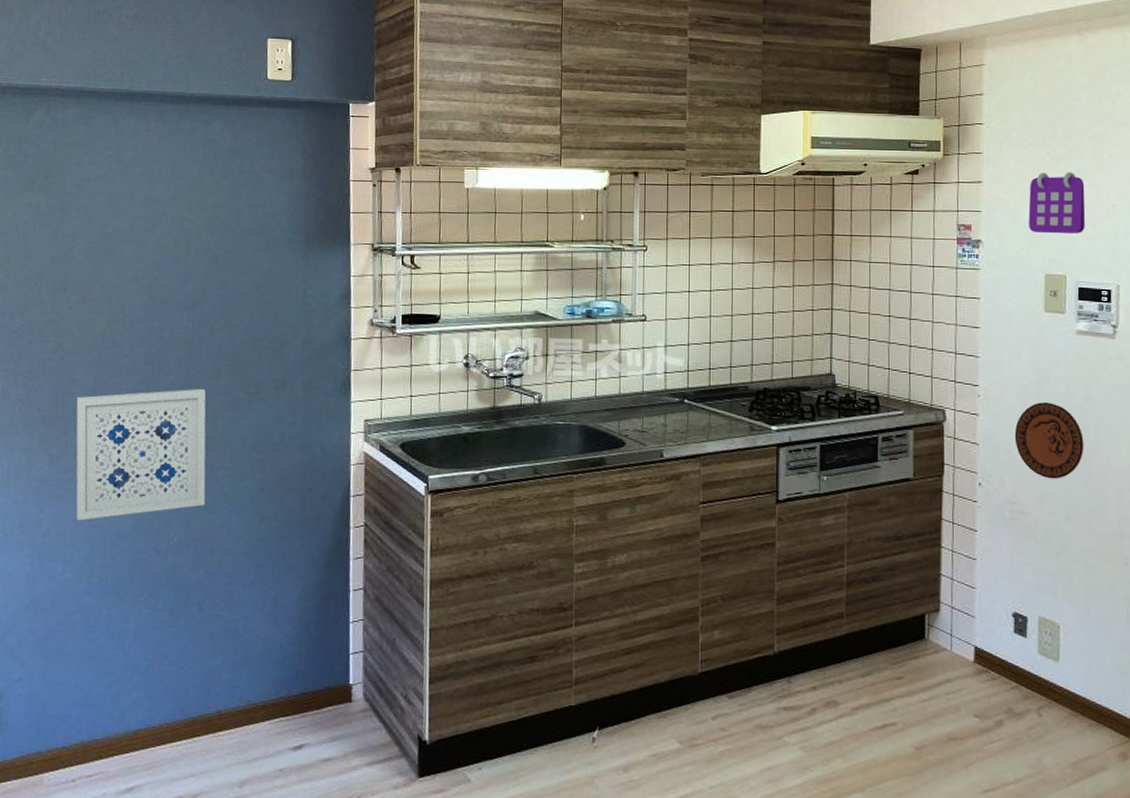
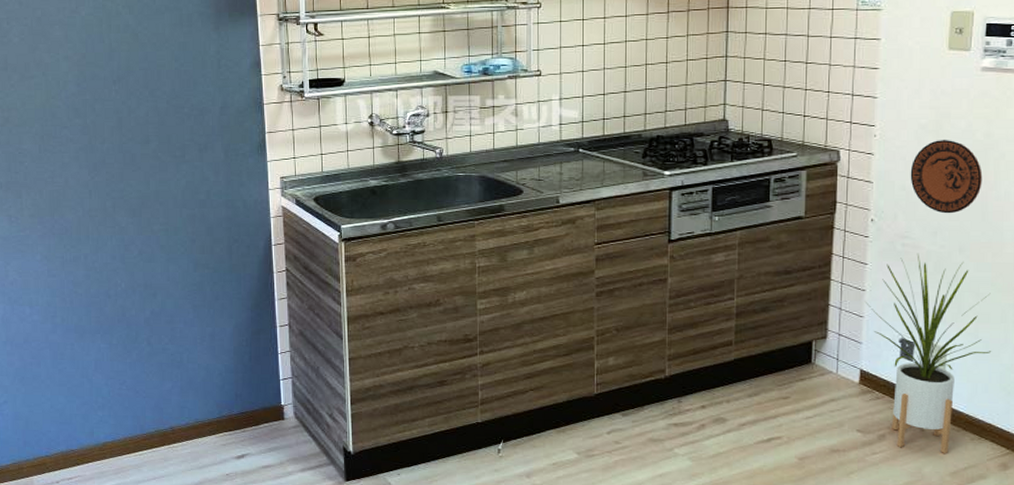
wall art: present [76,388,206,520] -> none [26,153,146,271]
house plant: none [976,520,1104,742] -> present [864,253,992,453]

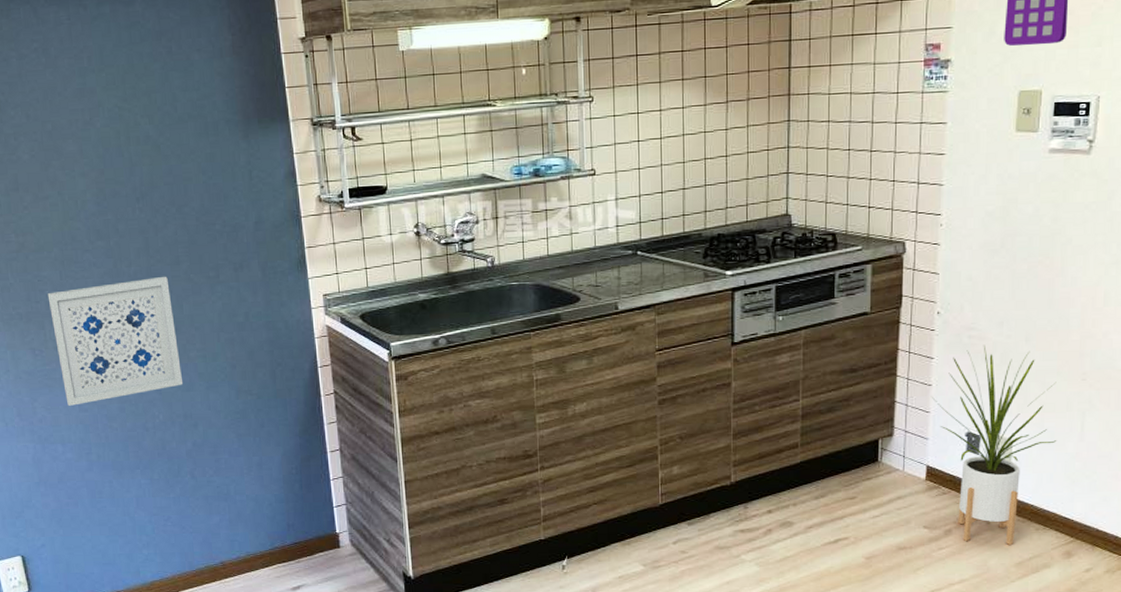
wall art: none [26,153,146,271] -> present [47,276,184,406]
decorative plate: present [910,139,983,214] -> none [976,225,1049,303]

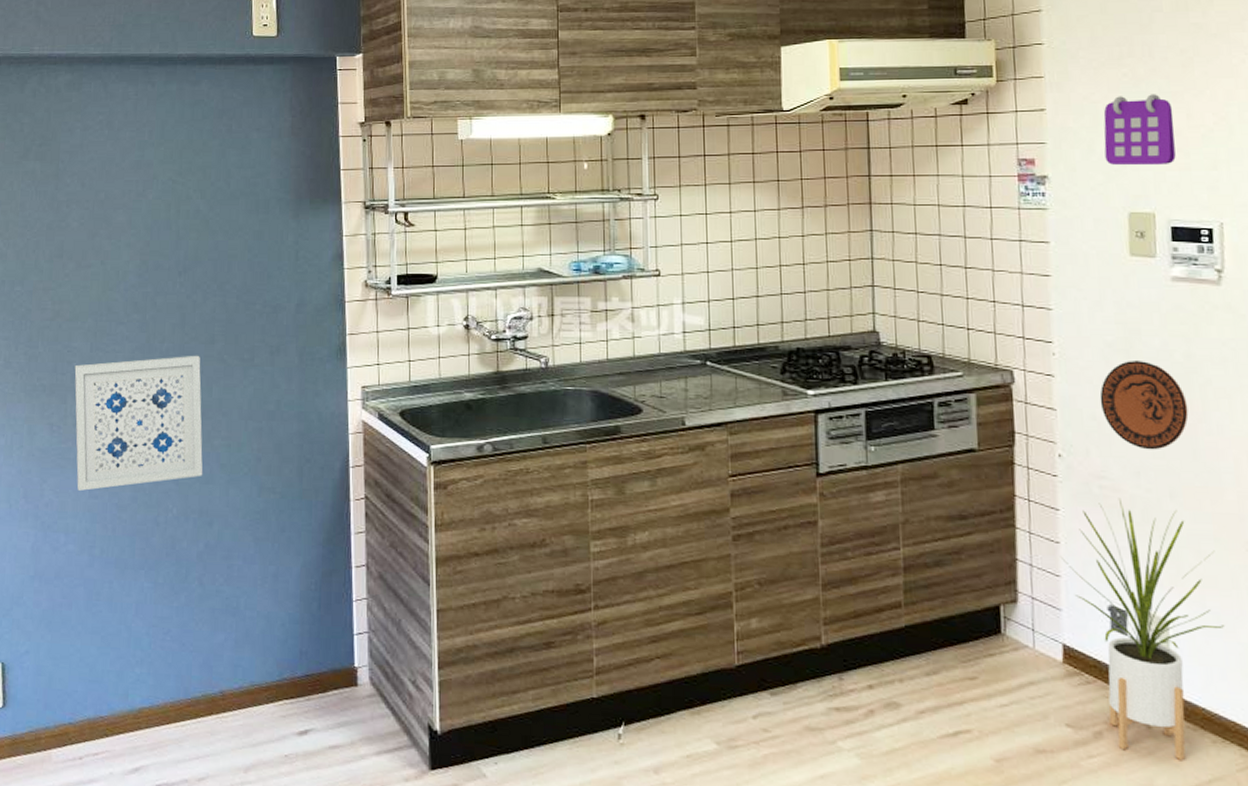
decorative plate: none [976,225,1049,303] -> present [1099,359,1189,450]

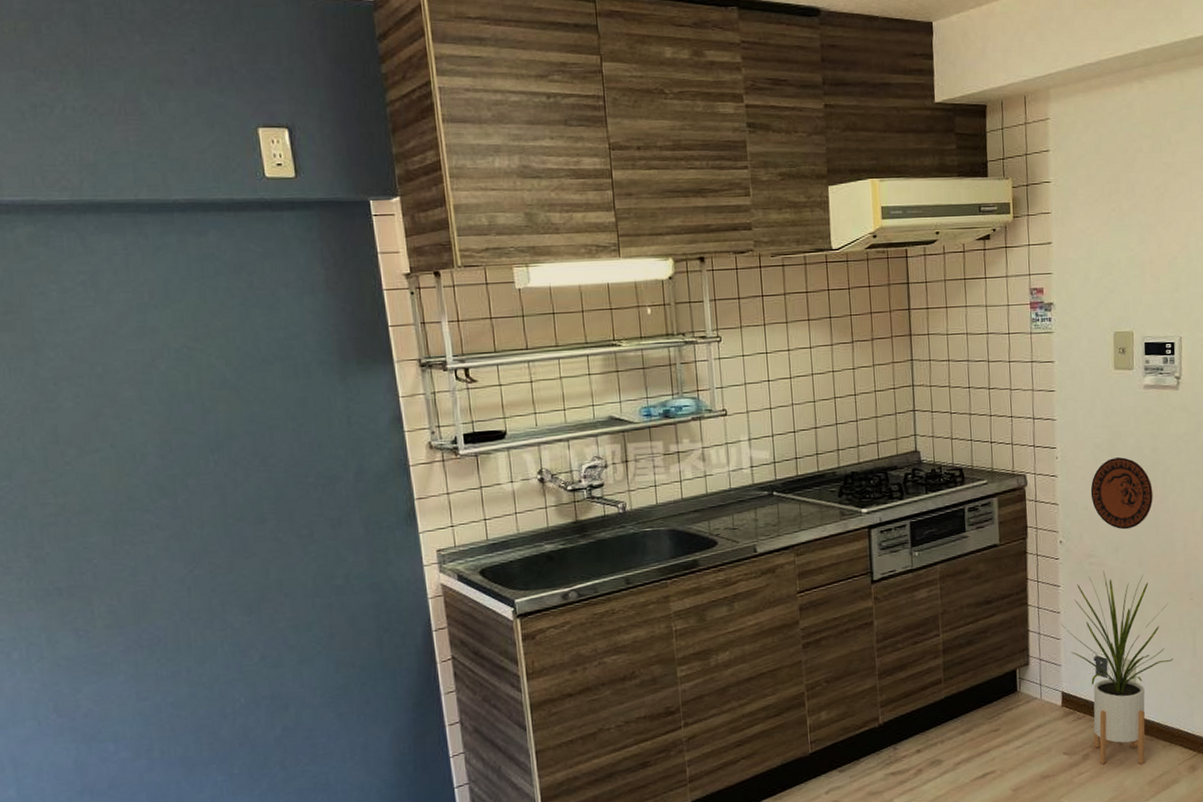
wall art: present [74,355,203,491] -> none [95,536,271,695]
calendar: present [1103,94,1176,166] -> none [1096,227,1149,291]

